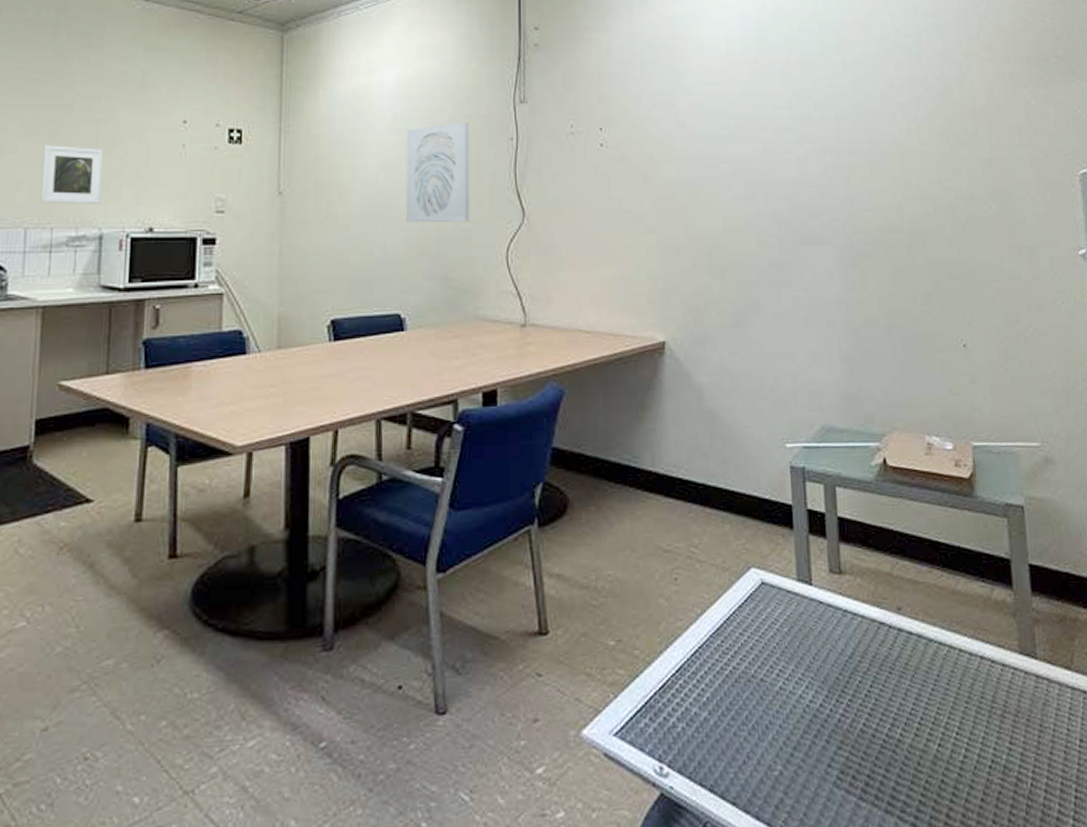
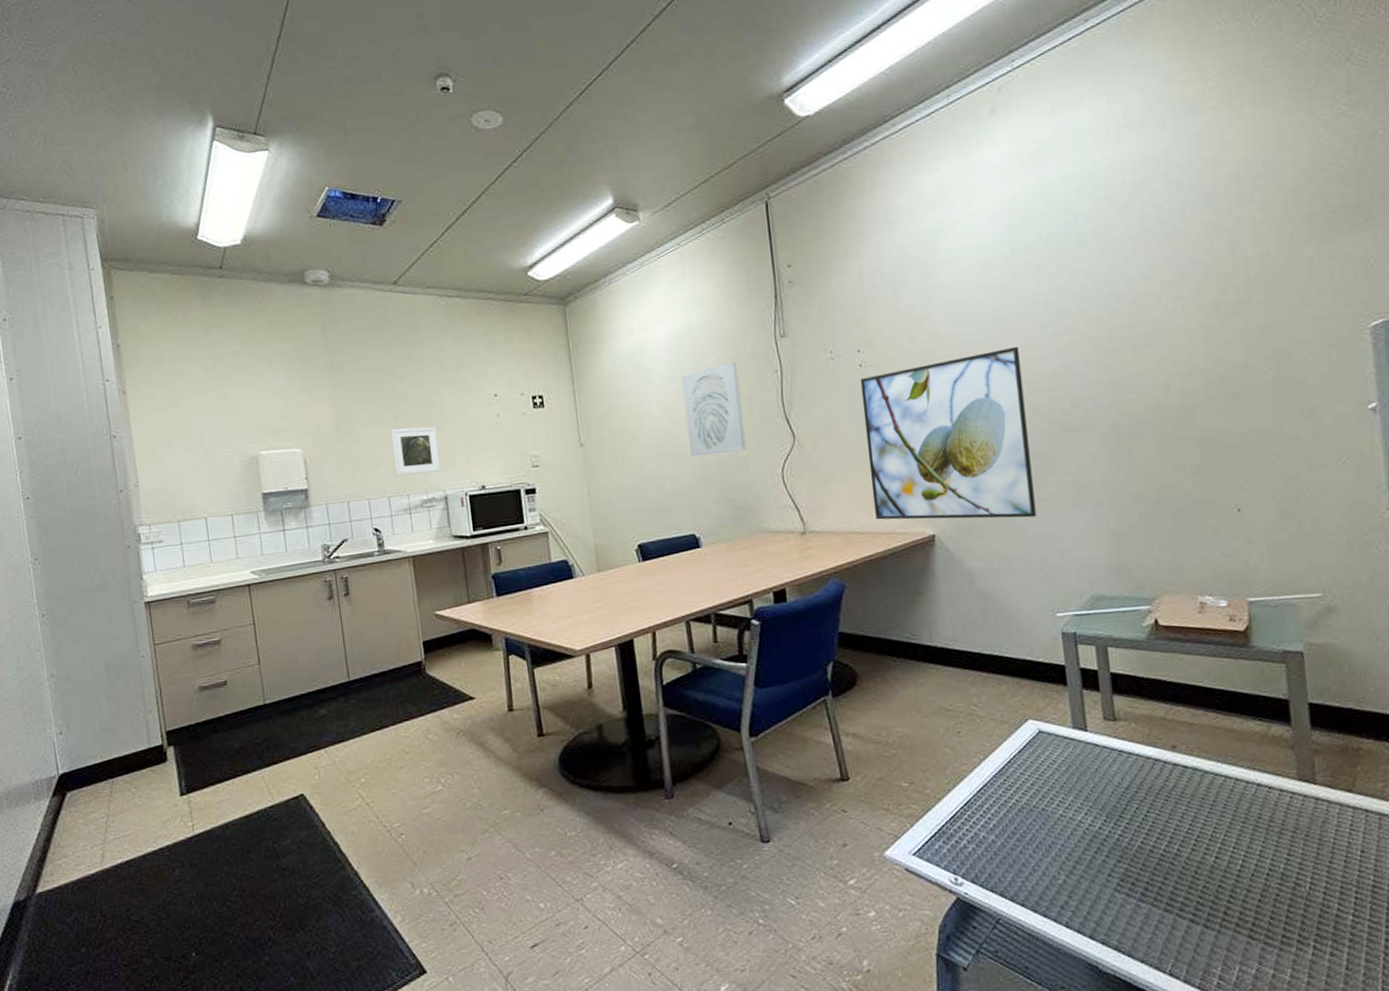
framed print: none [599,147,770,332] -> present [860,346,1036,520]

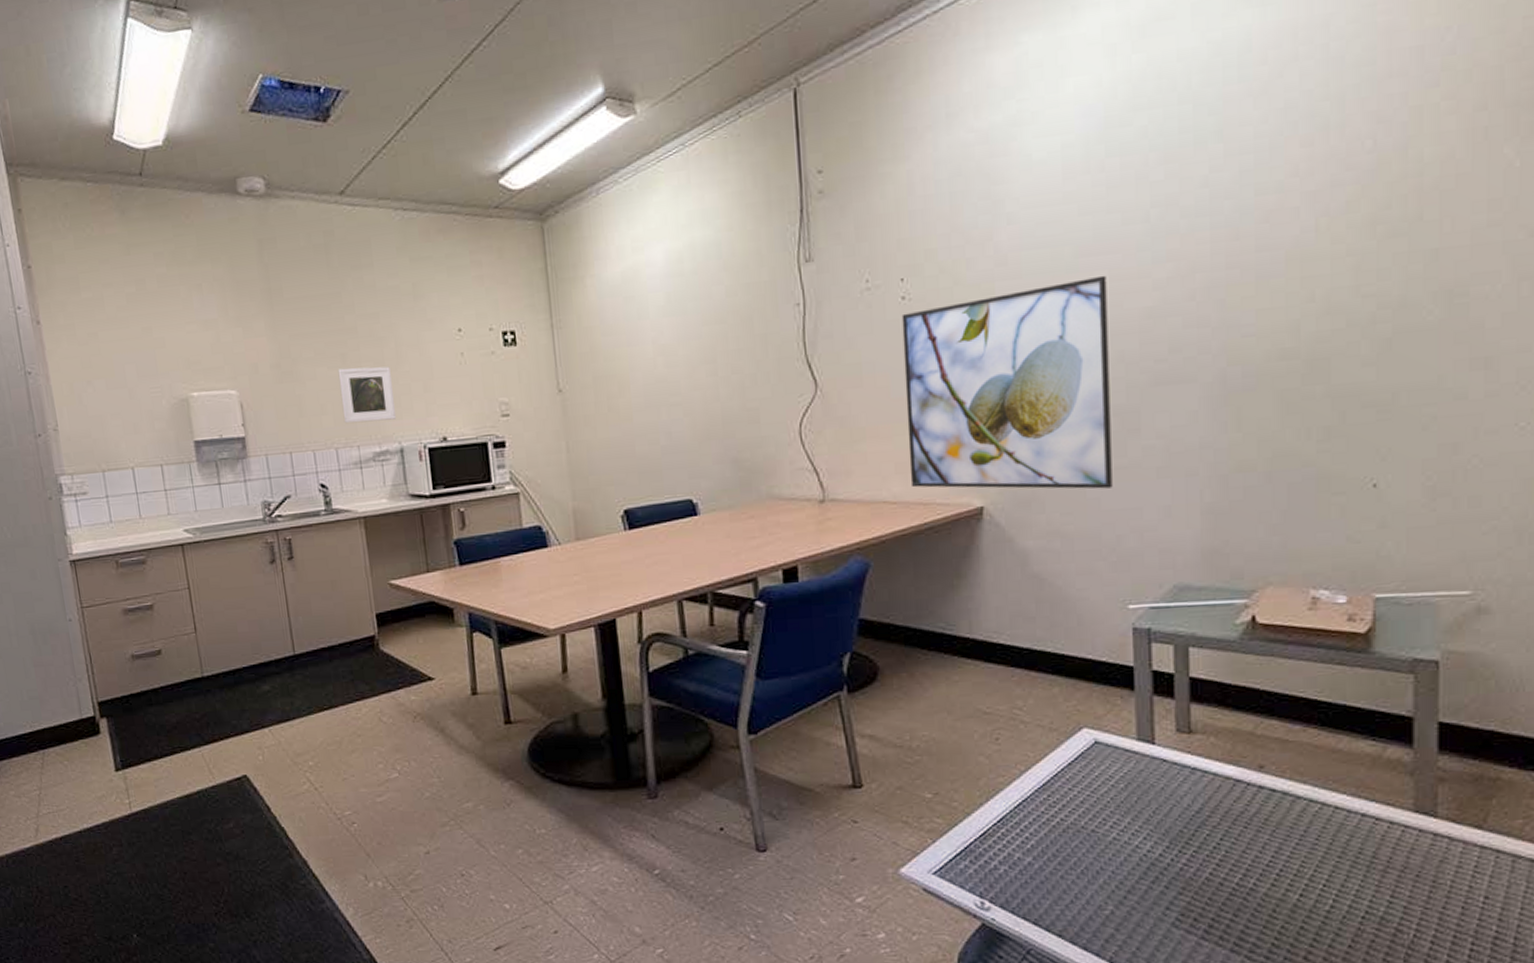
wall art: present [681,362,746,457] -> none [681,292,757,408]

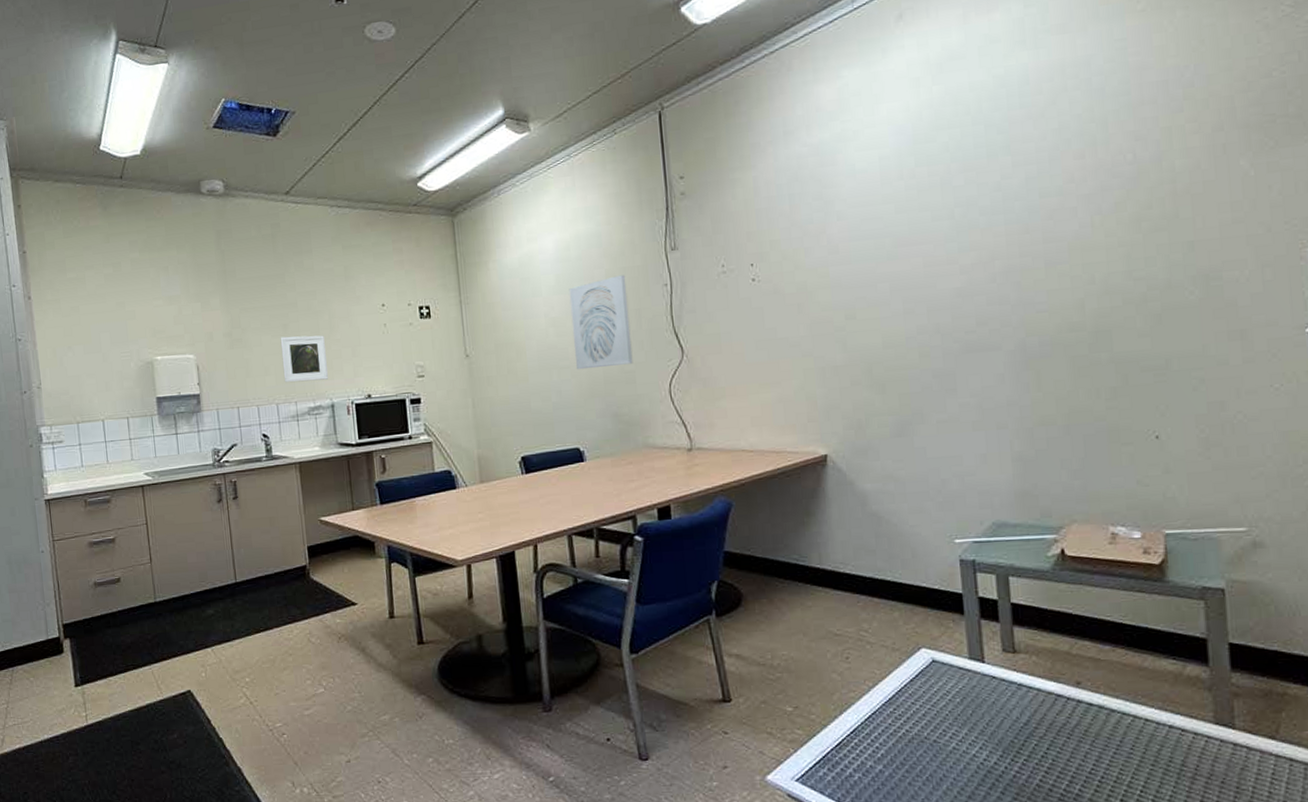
wall art: none [681,292,757,408] -> present [568,275,633,370]
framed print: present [901,275,1113,489] -> none [752,261,936,440]

